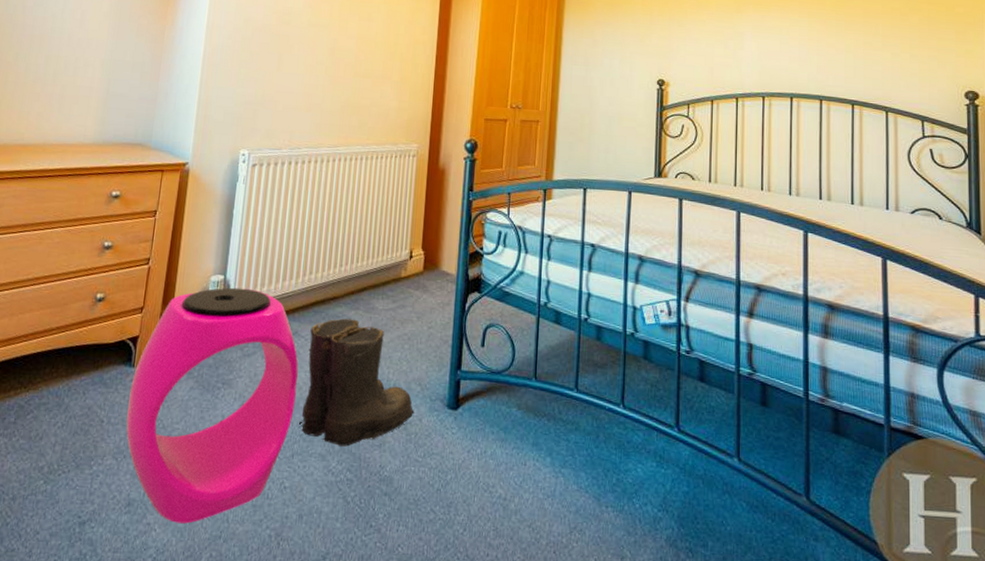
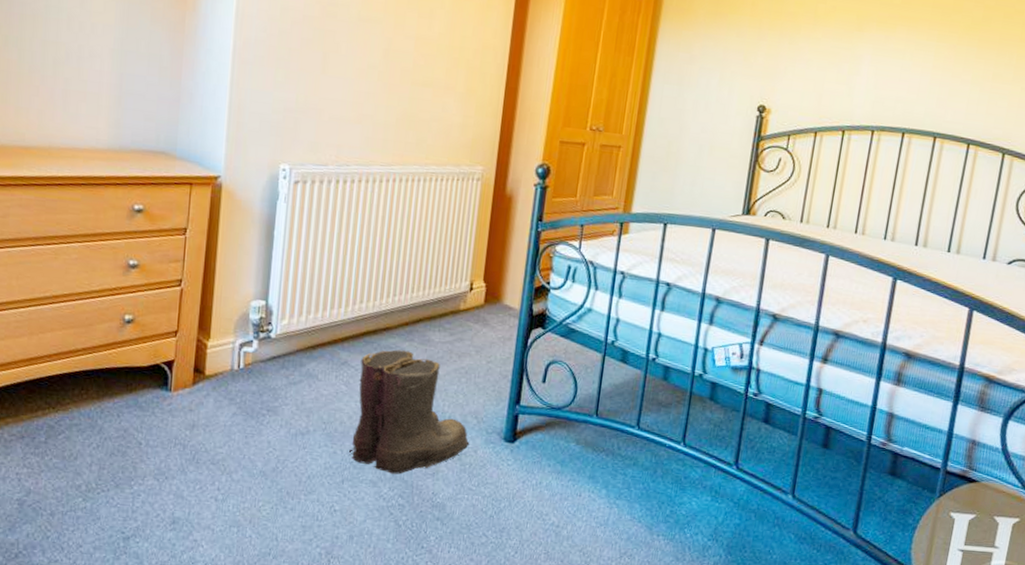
stool: present [126,287,299,524] -> none [166,313,348,541]

